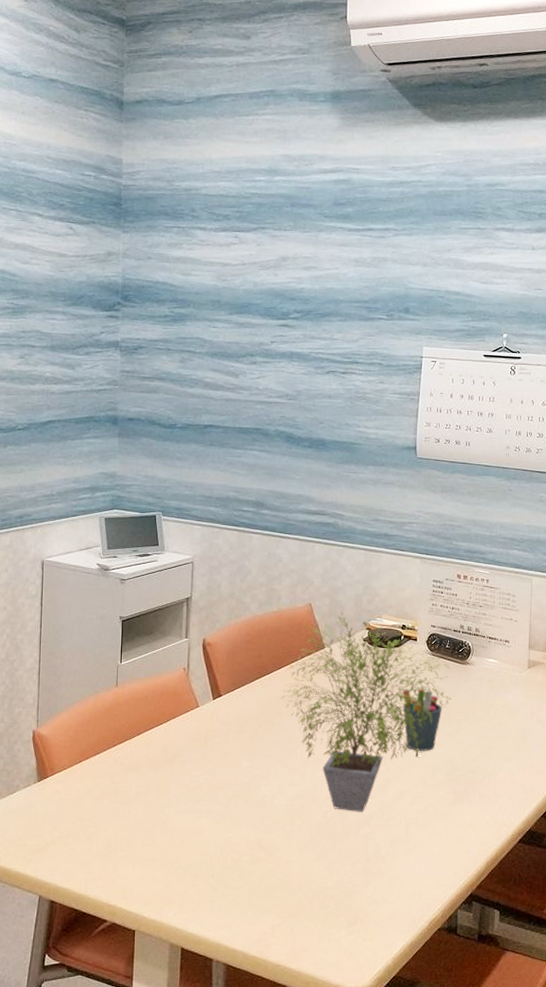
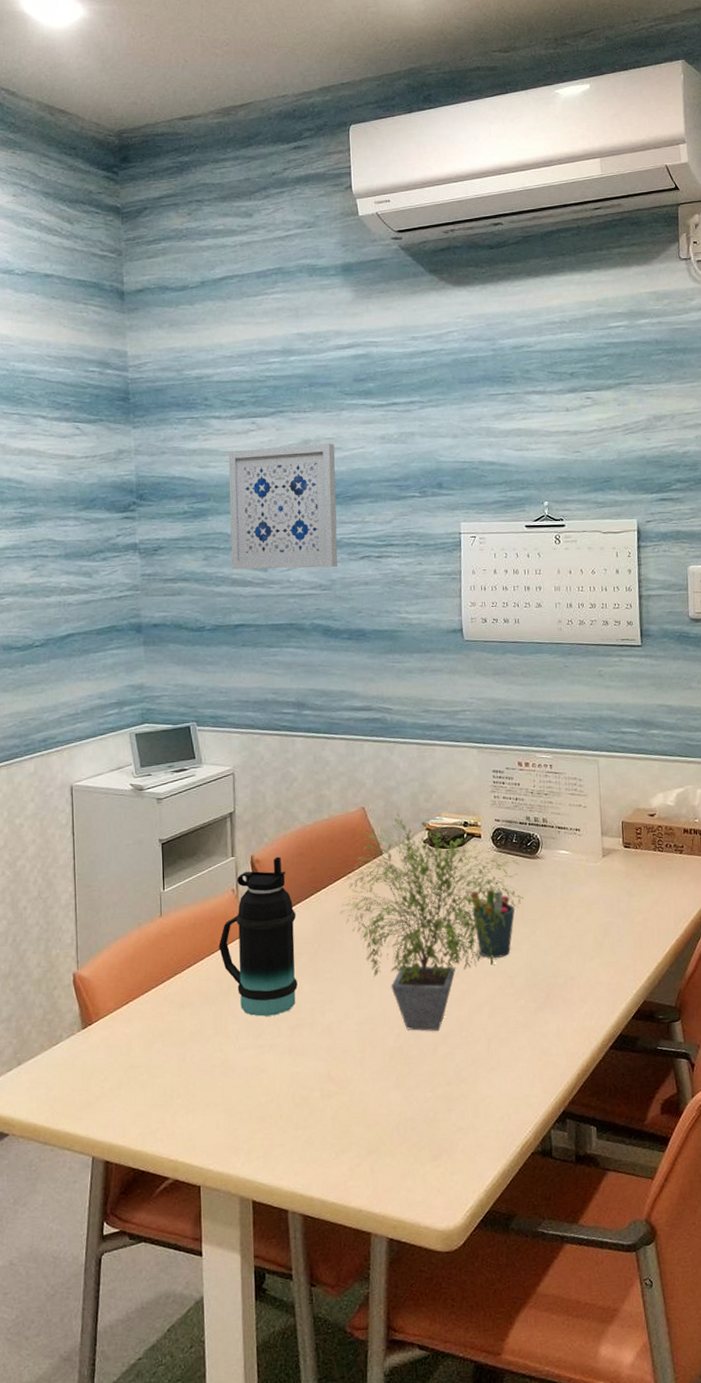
bottle: none [167,642,241,785] -> present [219,856,298,1017]
wall art: none [205,261,311,379] -> present [228,443,338,570]

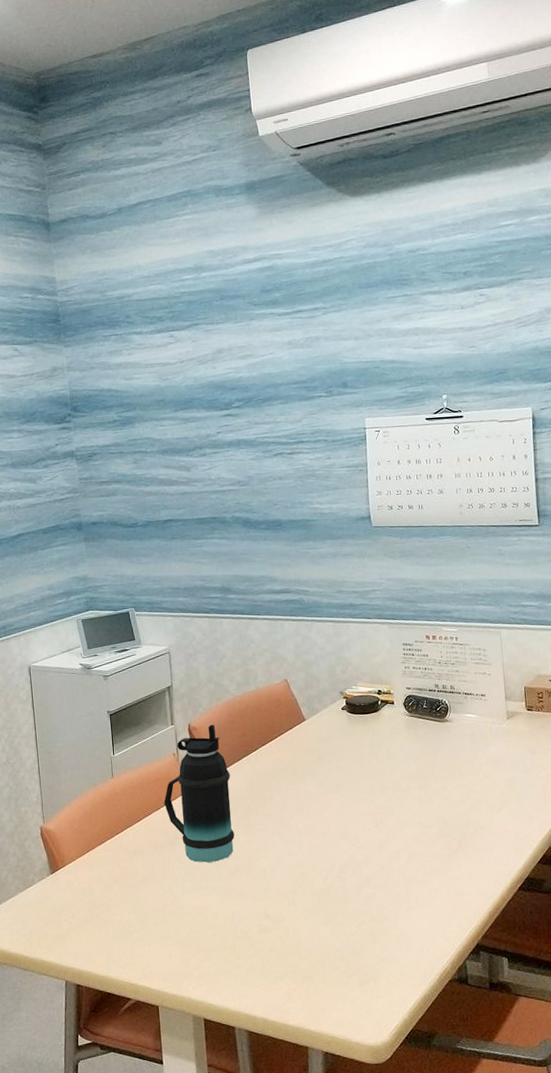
wall art: present [228,443,338,570] -> none [150,351,254,471]
potted plant: present [339,811,524,1032] -> none [269,682,435,875]
pen holder: present [470,889,515,959] -> none [386,750,427,811]

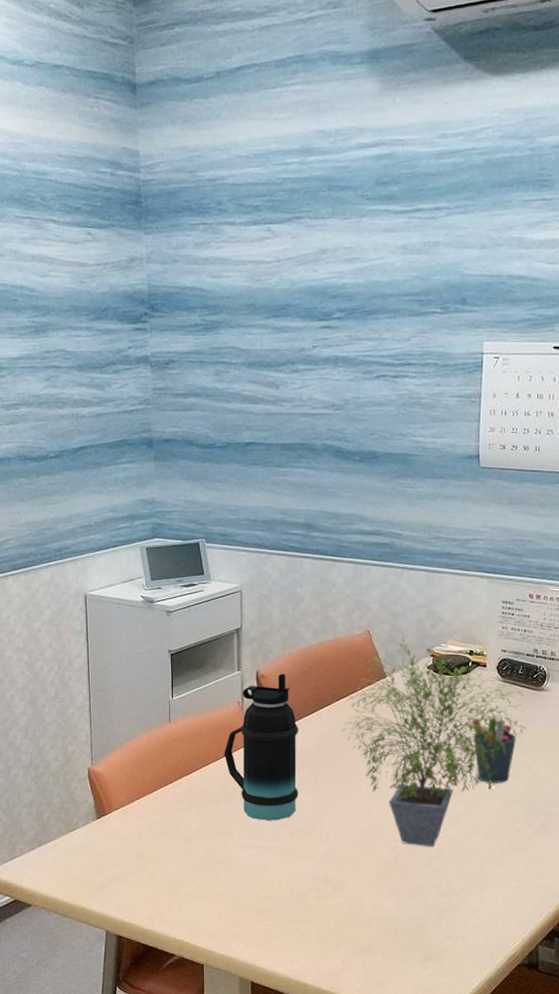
potted plant: none [269,682,435,875] -> present [341,637,527,847]
pen holder: none [386,750,427,811] -> present [472,717,516,784]

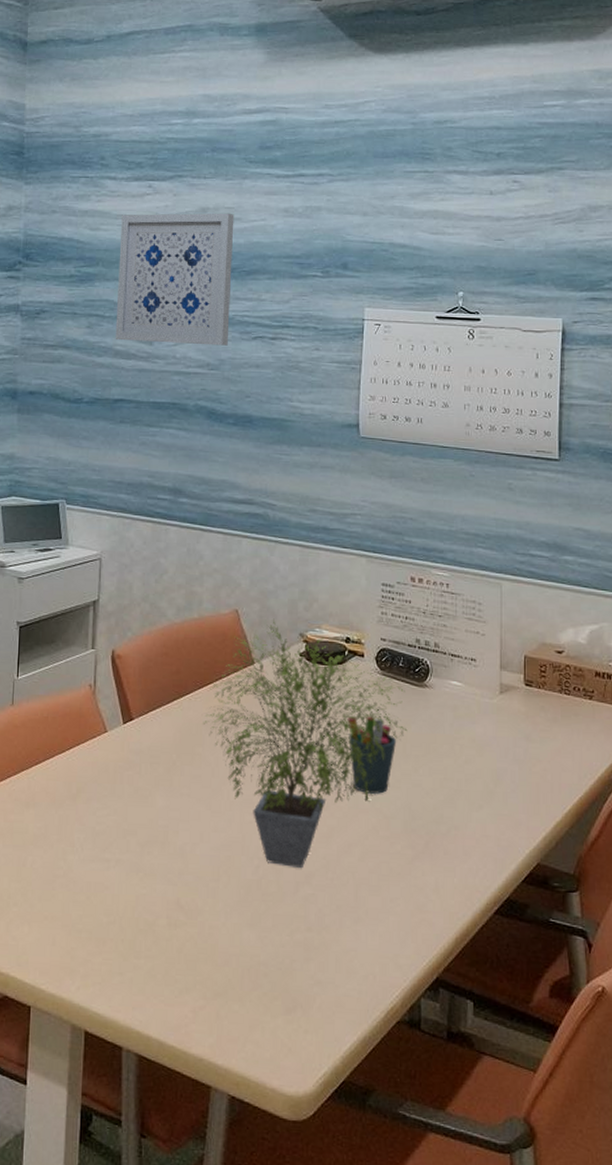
bottle: present [224,673,299,821] -> none [70,654,156,828]
wall art: none [242,253,354,387] -> present [115,213,234,346]

